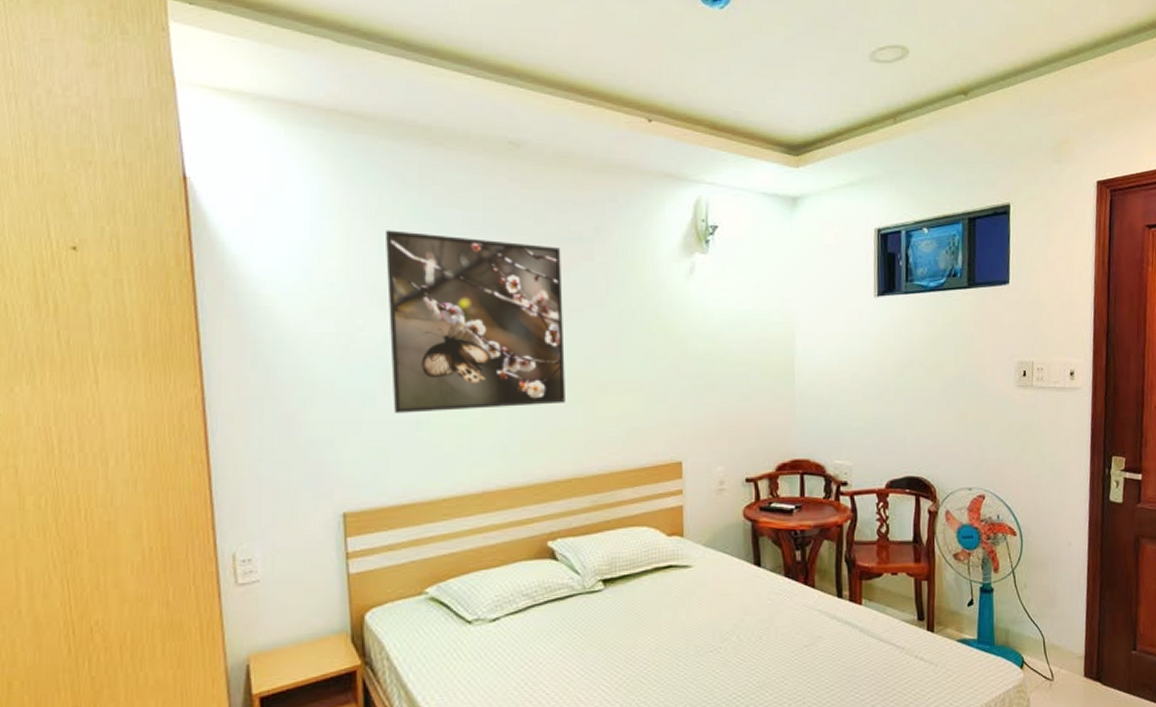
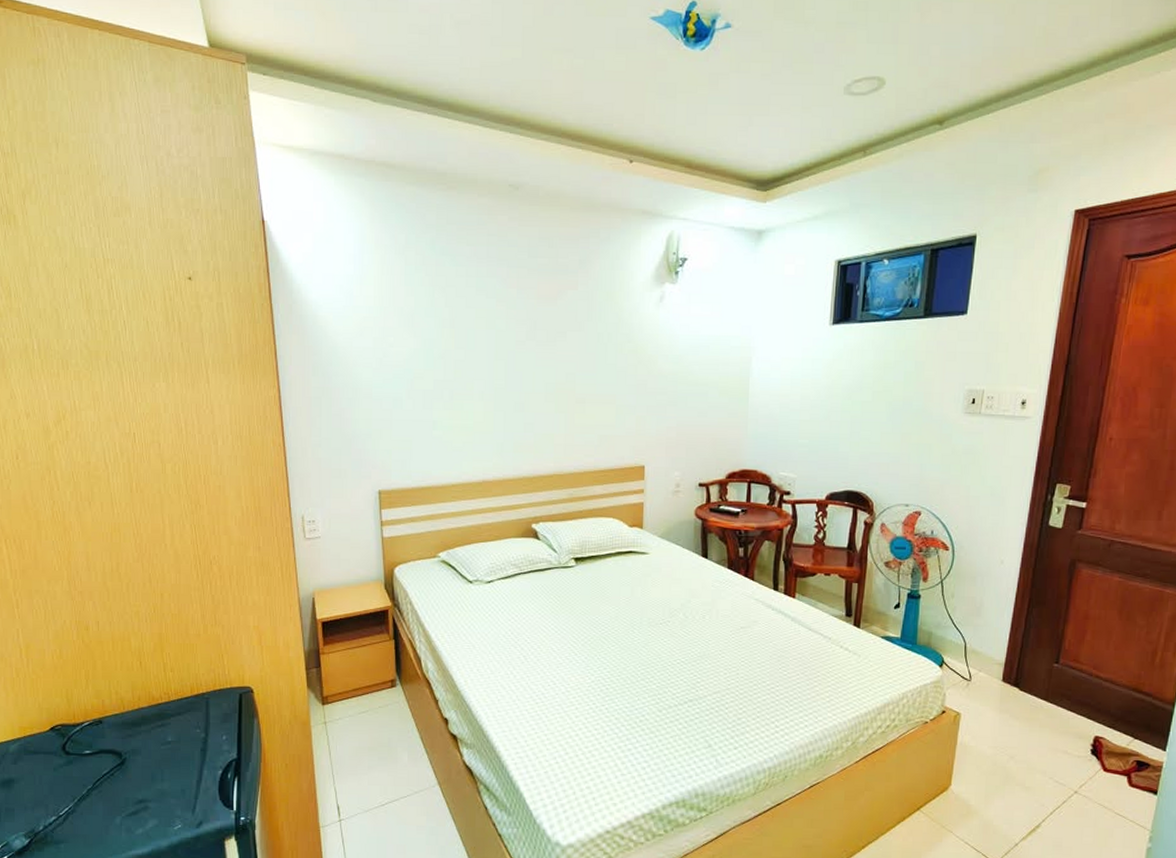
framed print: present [384,230,565,414] -> none [410,263,551,415]

